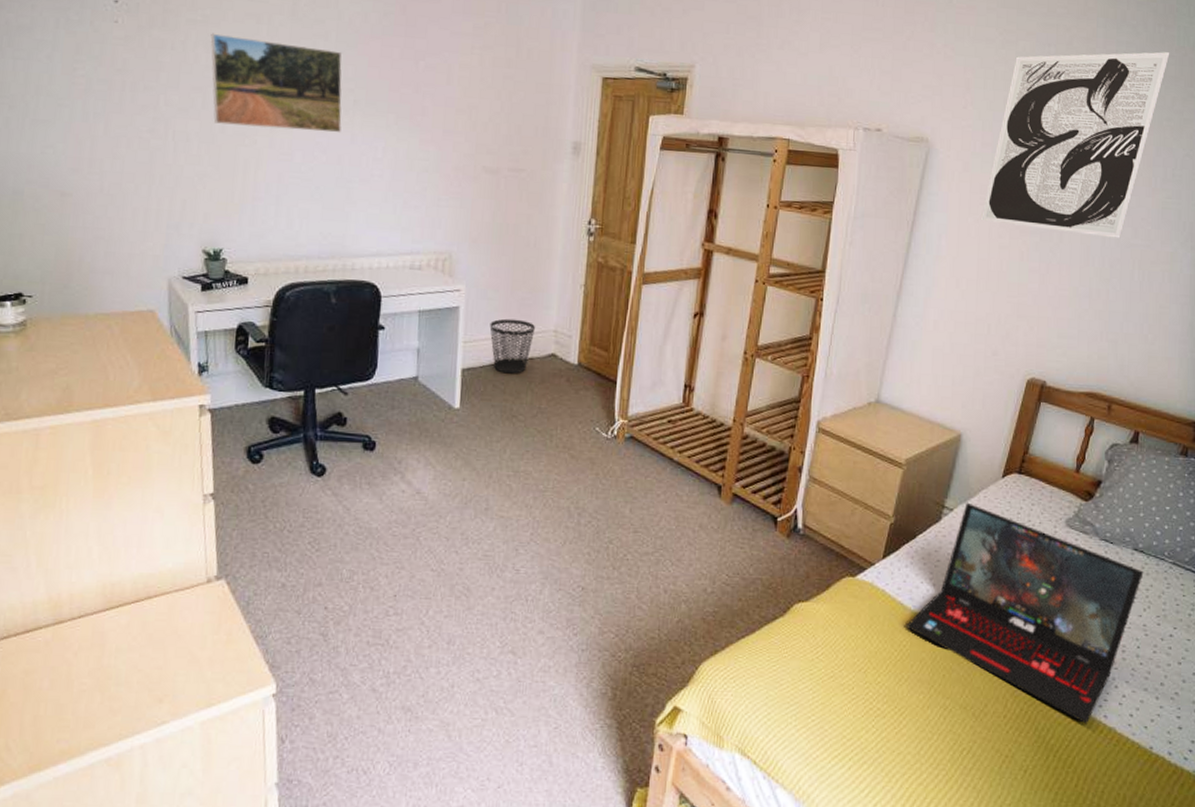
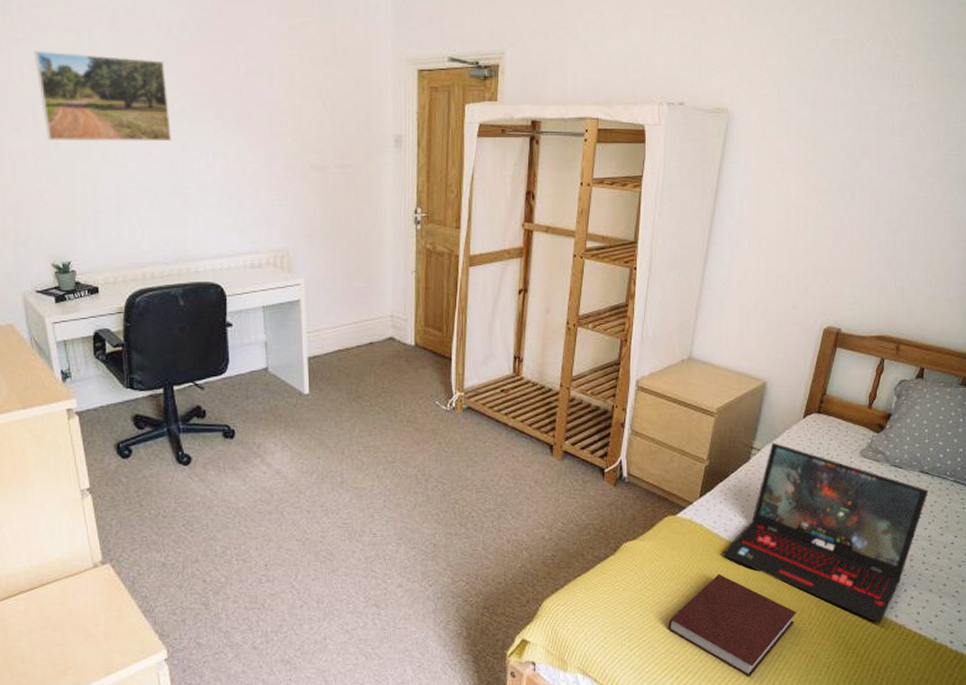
wastebasket: present [489,318,535,374] -> none [330,307,372,359]
notebook: none [841,649,990,775] -> present [668,574,797,677]
wall art: present [980,51,1170,239] -> none [778,9,952,192]

